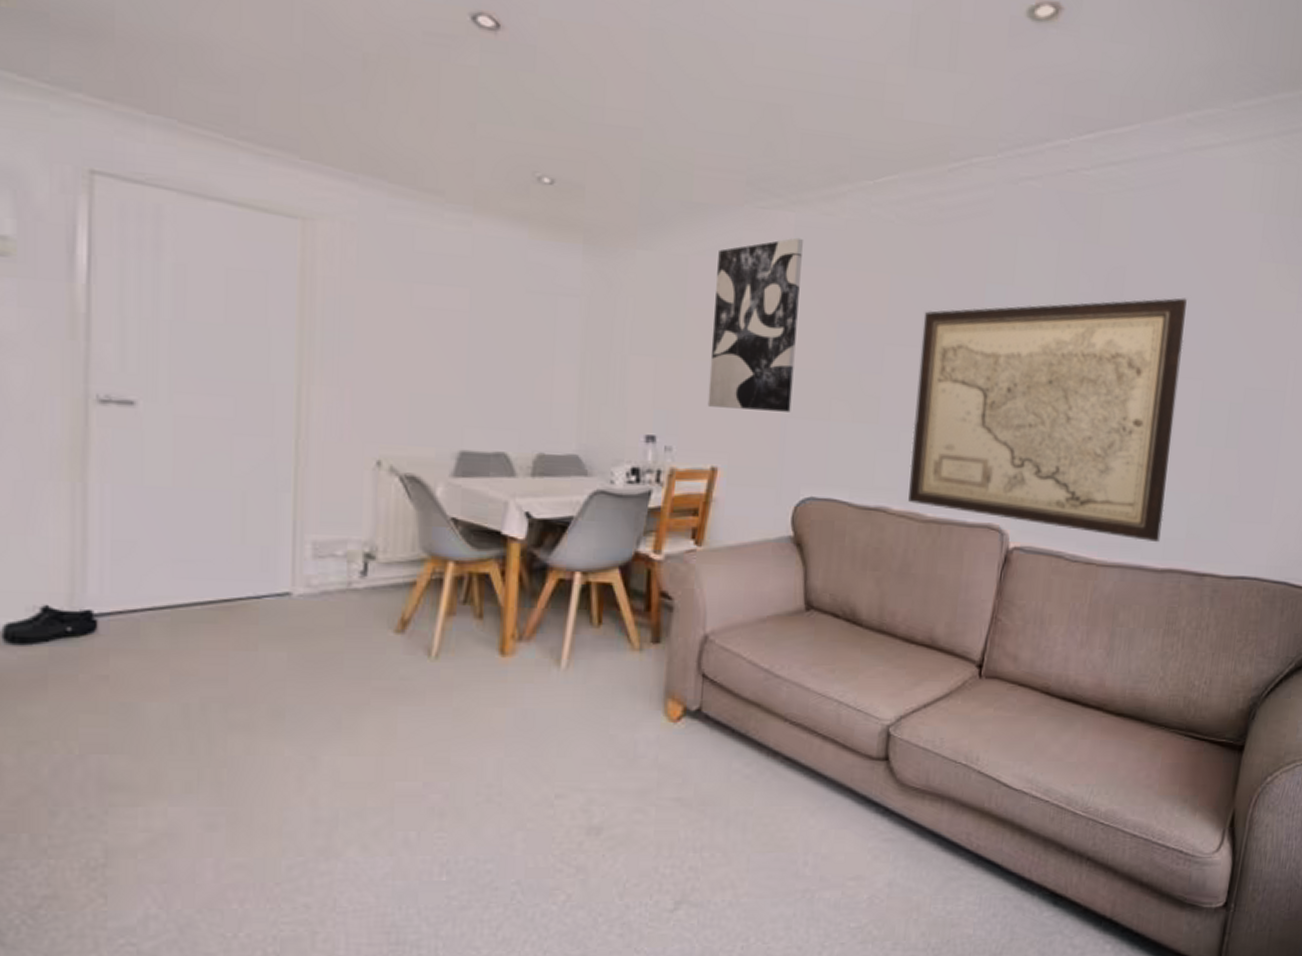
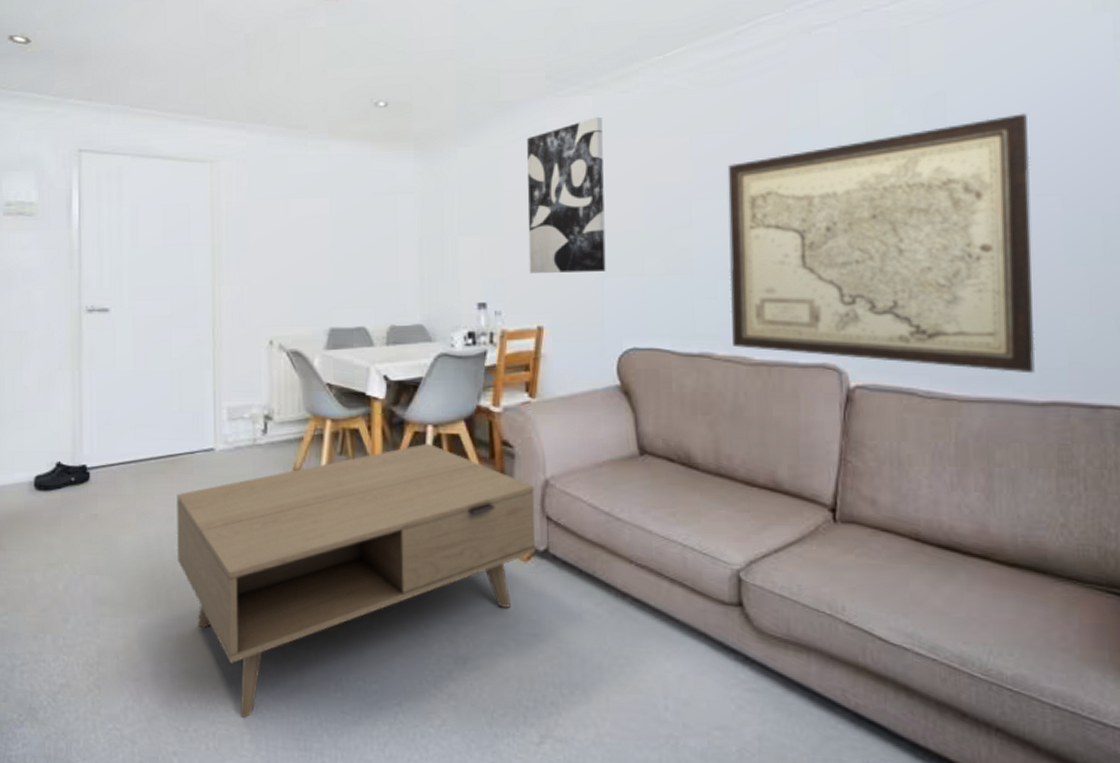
coffee table: none [231,592,692,916] -> present [177,443,536,719]

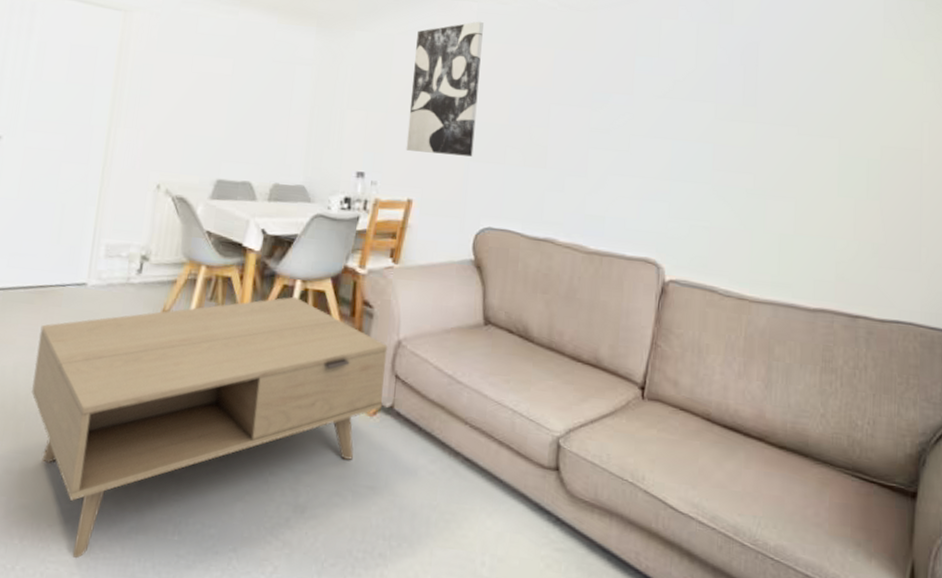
wall art: present [727,113,1036,374] -> none [573,68,818,284]

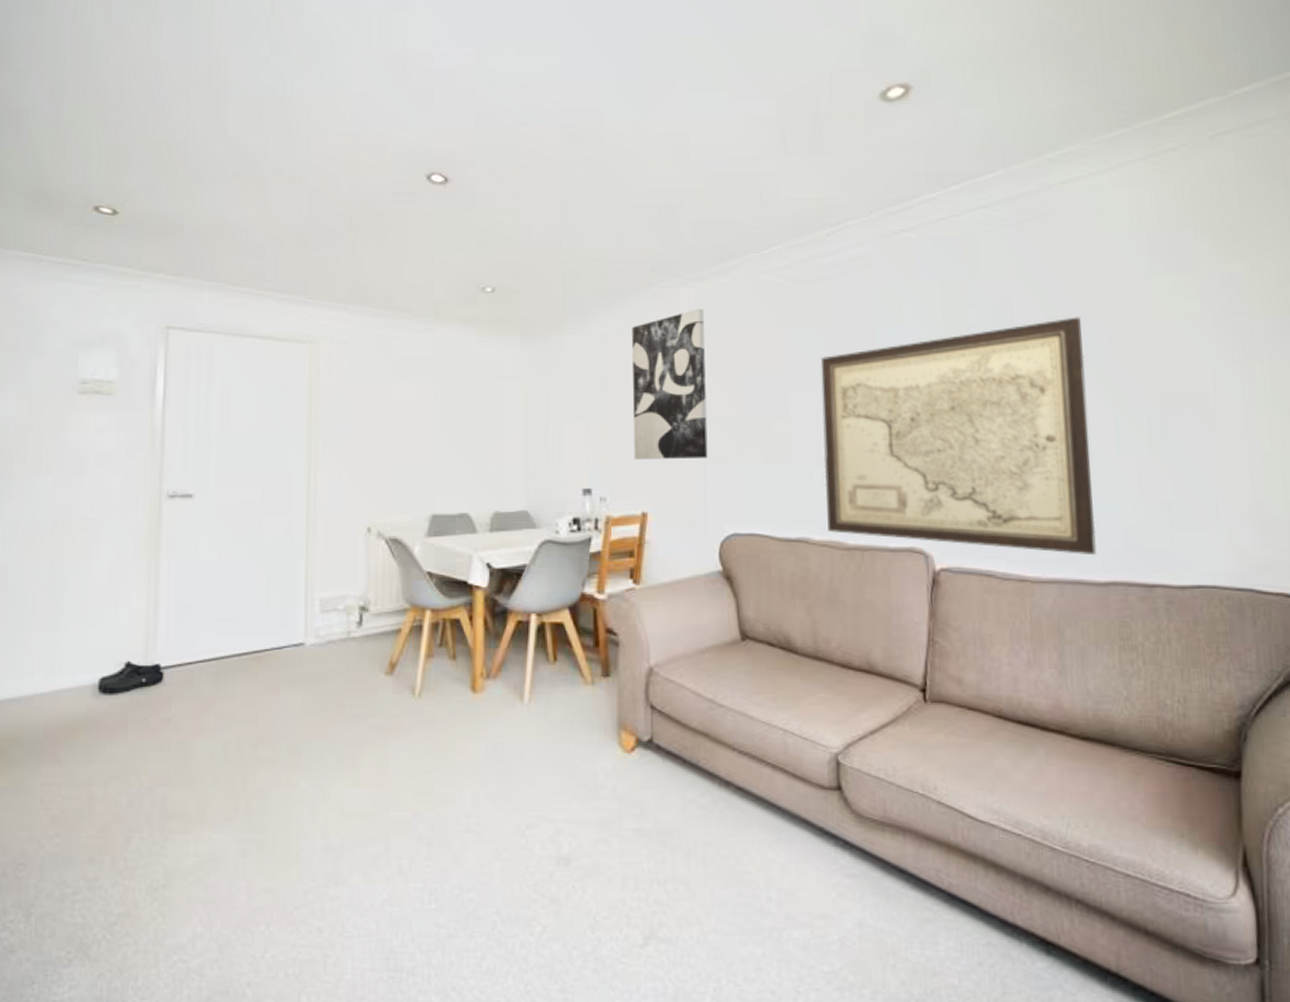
coffee table: present [32,296,388,559] -> none [260,632,640,940]
wall art: none [573,68,818,284] -> present [820,316,1096,556]

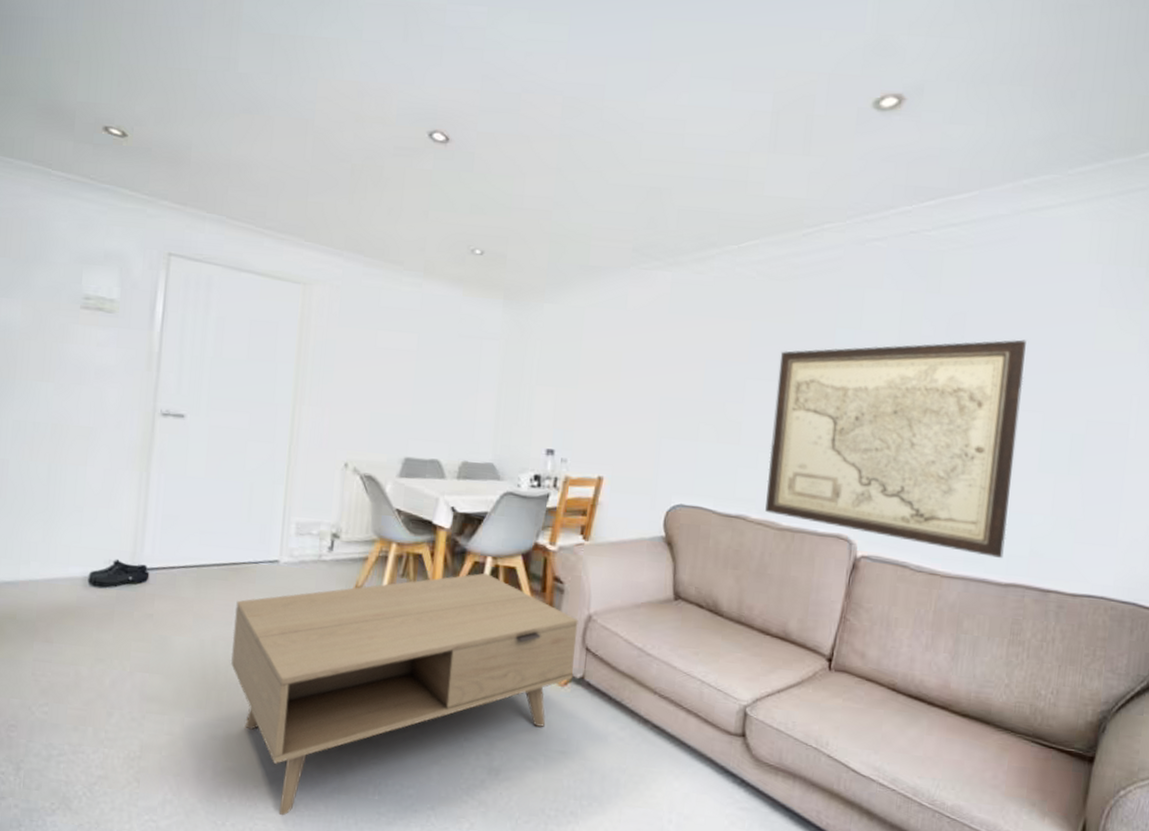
coffee table: none [260,632,640,940] -> present [231,573,579,816]
wall art: present [632,308,708,459] -> none [596,292,678,433]

